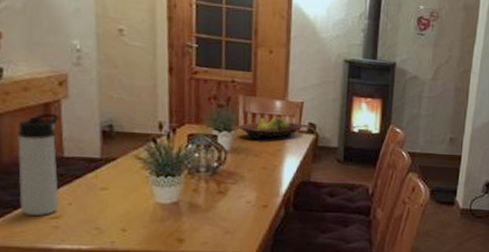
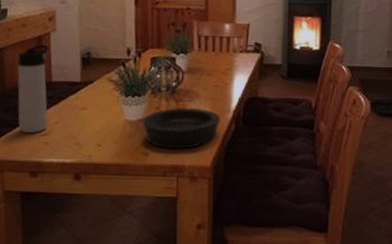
bowl: none [177,190,269,236] -> present [143,107,221,150]
fruit bowl: present [238,116,303,140] -> none [193,38,249,60]

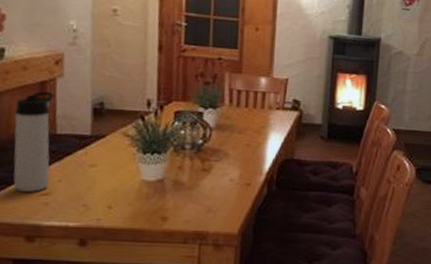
bowl: present [143,107,221,150] -> none [162,168,252,215]

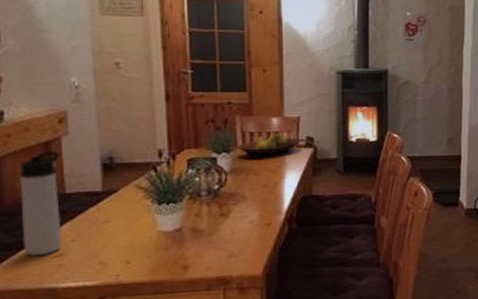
fruit bowl: none [224,93,287,117] -> present [237,133,301,158]

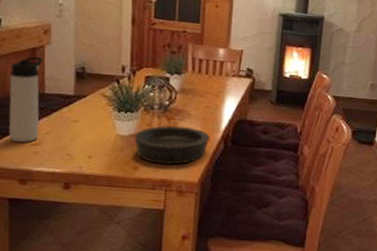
bowl: none [180,211,272,260] -> present [134,125,210,165]
fruit bowl: present [237,133,301,158] -> none [187,62,242,83]

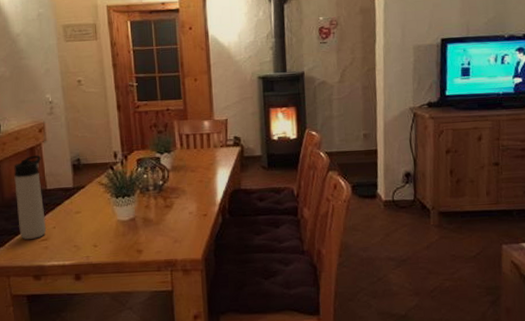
bowl: present [134,125,210,165] -> none [134,203,208,245]

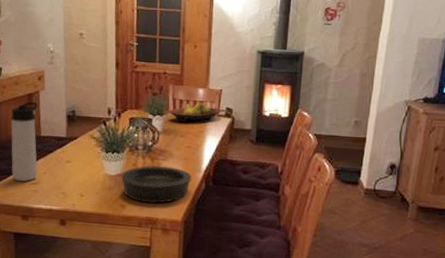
bowl: none [134,203,208,245] -> present [121,165,192,204]
fruit bowl: none [176,134,229,157] -> present [169,102,221,123]

